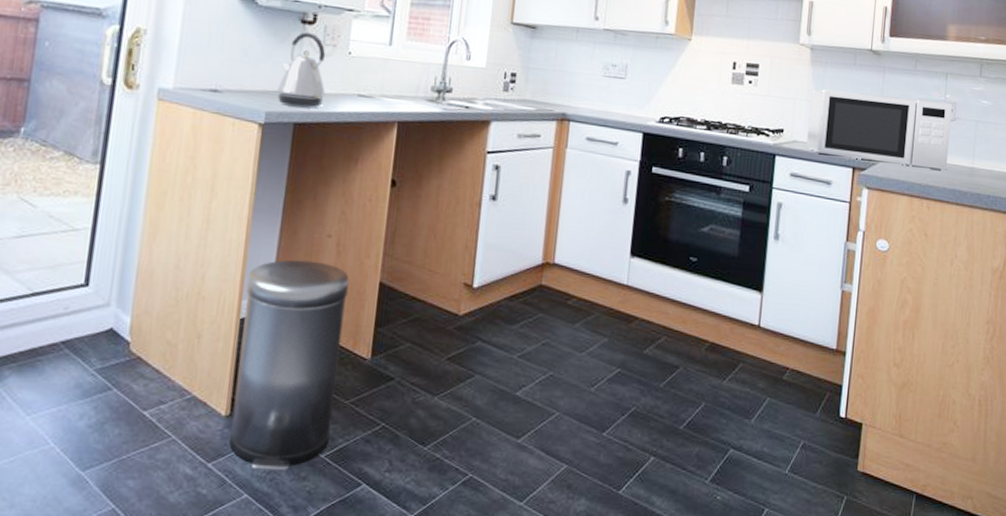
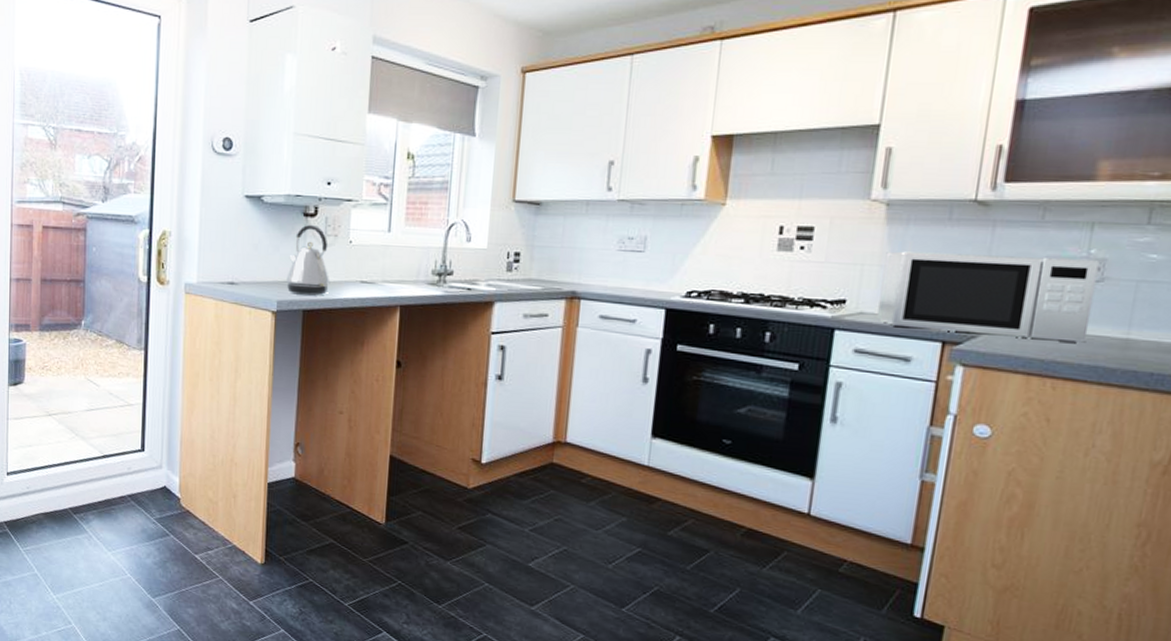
pedal bin: present [229,259,350,473] -> none [266,433,362,615]

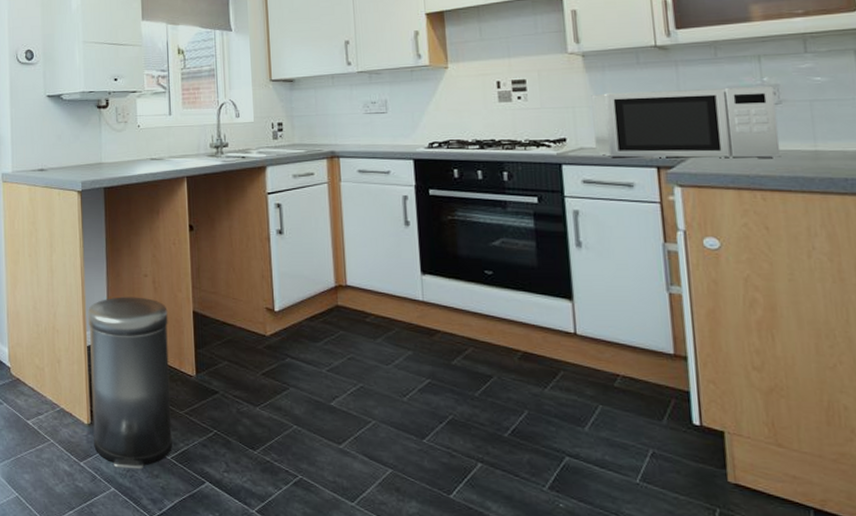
pedal bin: none [266,433,362,615] -> present [88,296,172,471]
kettle: present [286,224,330,296] -> none [87,114,125,175]

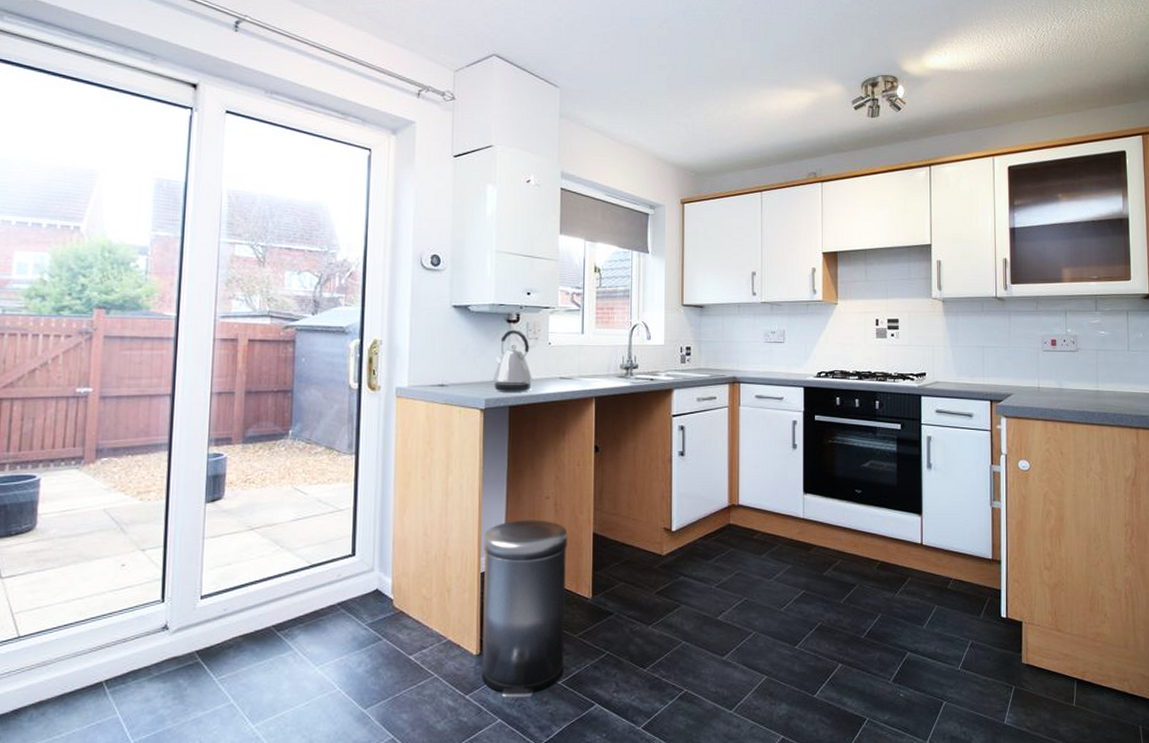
kettle: none [87,114,125,175] -> present [493,329,533,393]
microwave: present [591,86,781,158] -> none [947,335,1075,395]

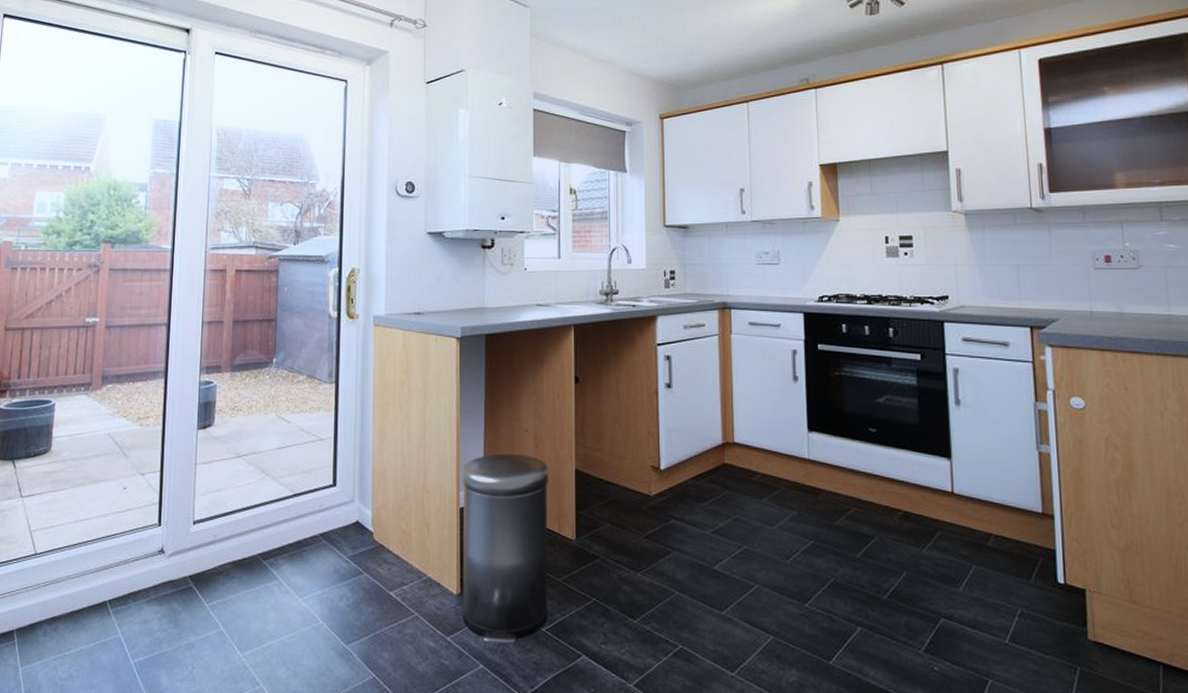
kettle: present [493,329,533,393] -> none [469,255,509,320]

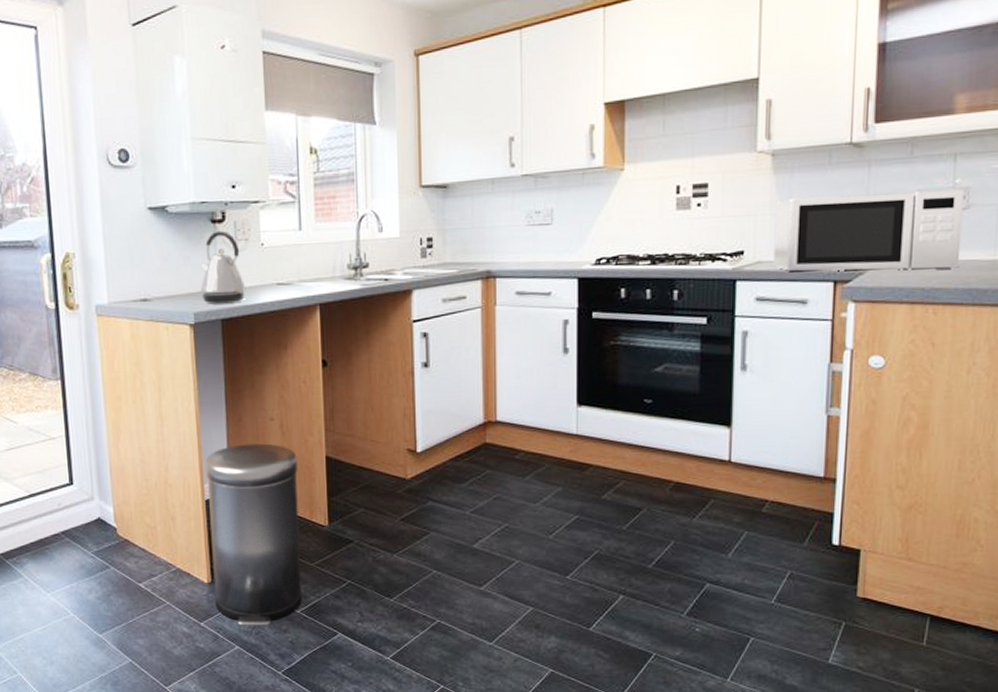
kettle: none [469,255,509,320] -> present [201,230,246,304]
microwave: none [972,252,1139,320] -> present [773,189,965,272]

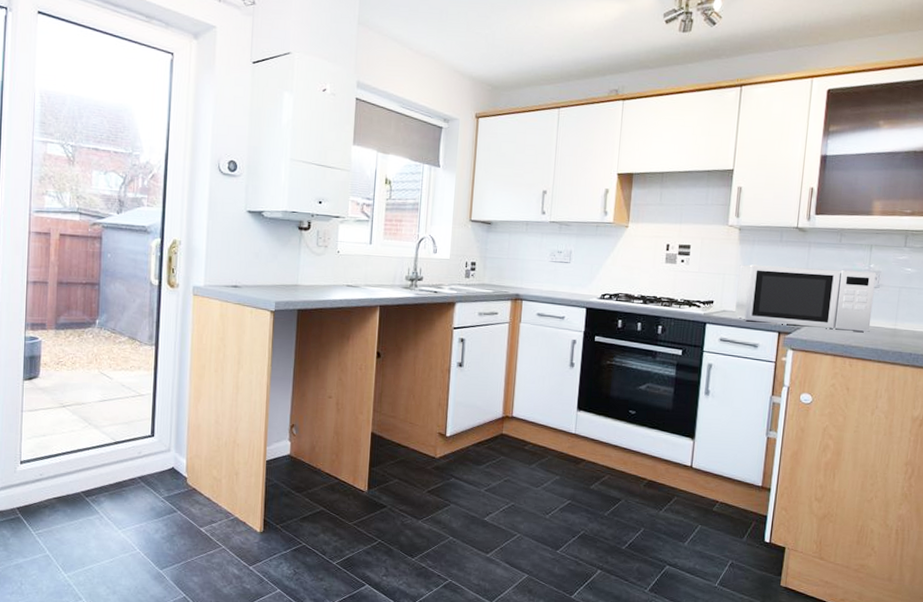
kettle: present [201,230,246,304] -> none [283,236,321,298]
pedal bin: present [205,443,302,627] -> none [264,415,348,575]

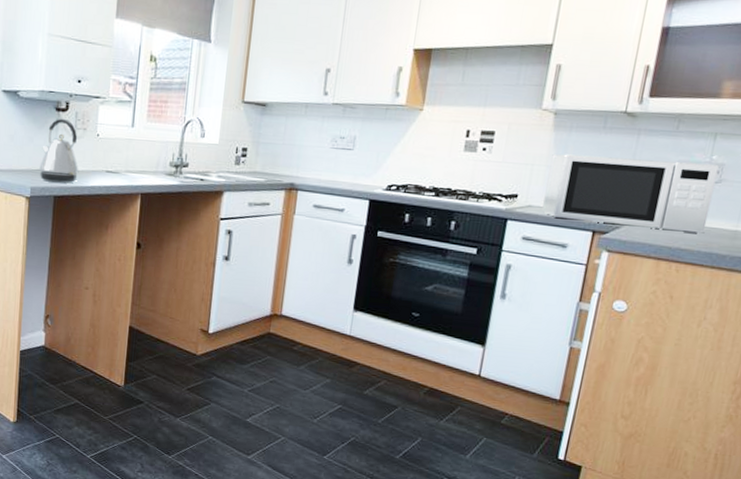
kettle: none [283,236,321,298] -> present [39,118,79,184]

